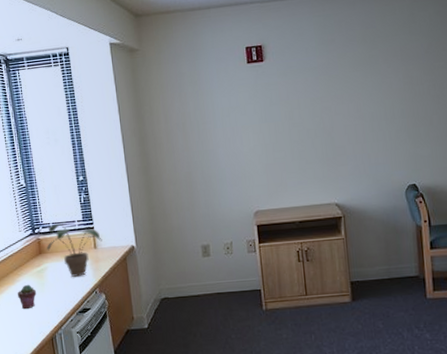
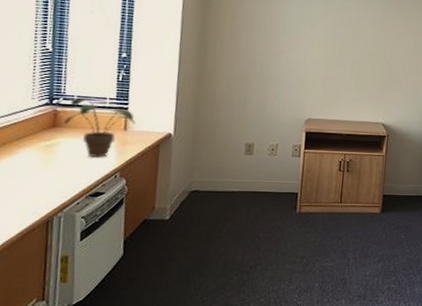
potted succulent: present [18,284,36,309] -> none [12,158,39,185]

